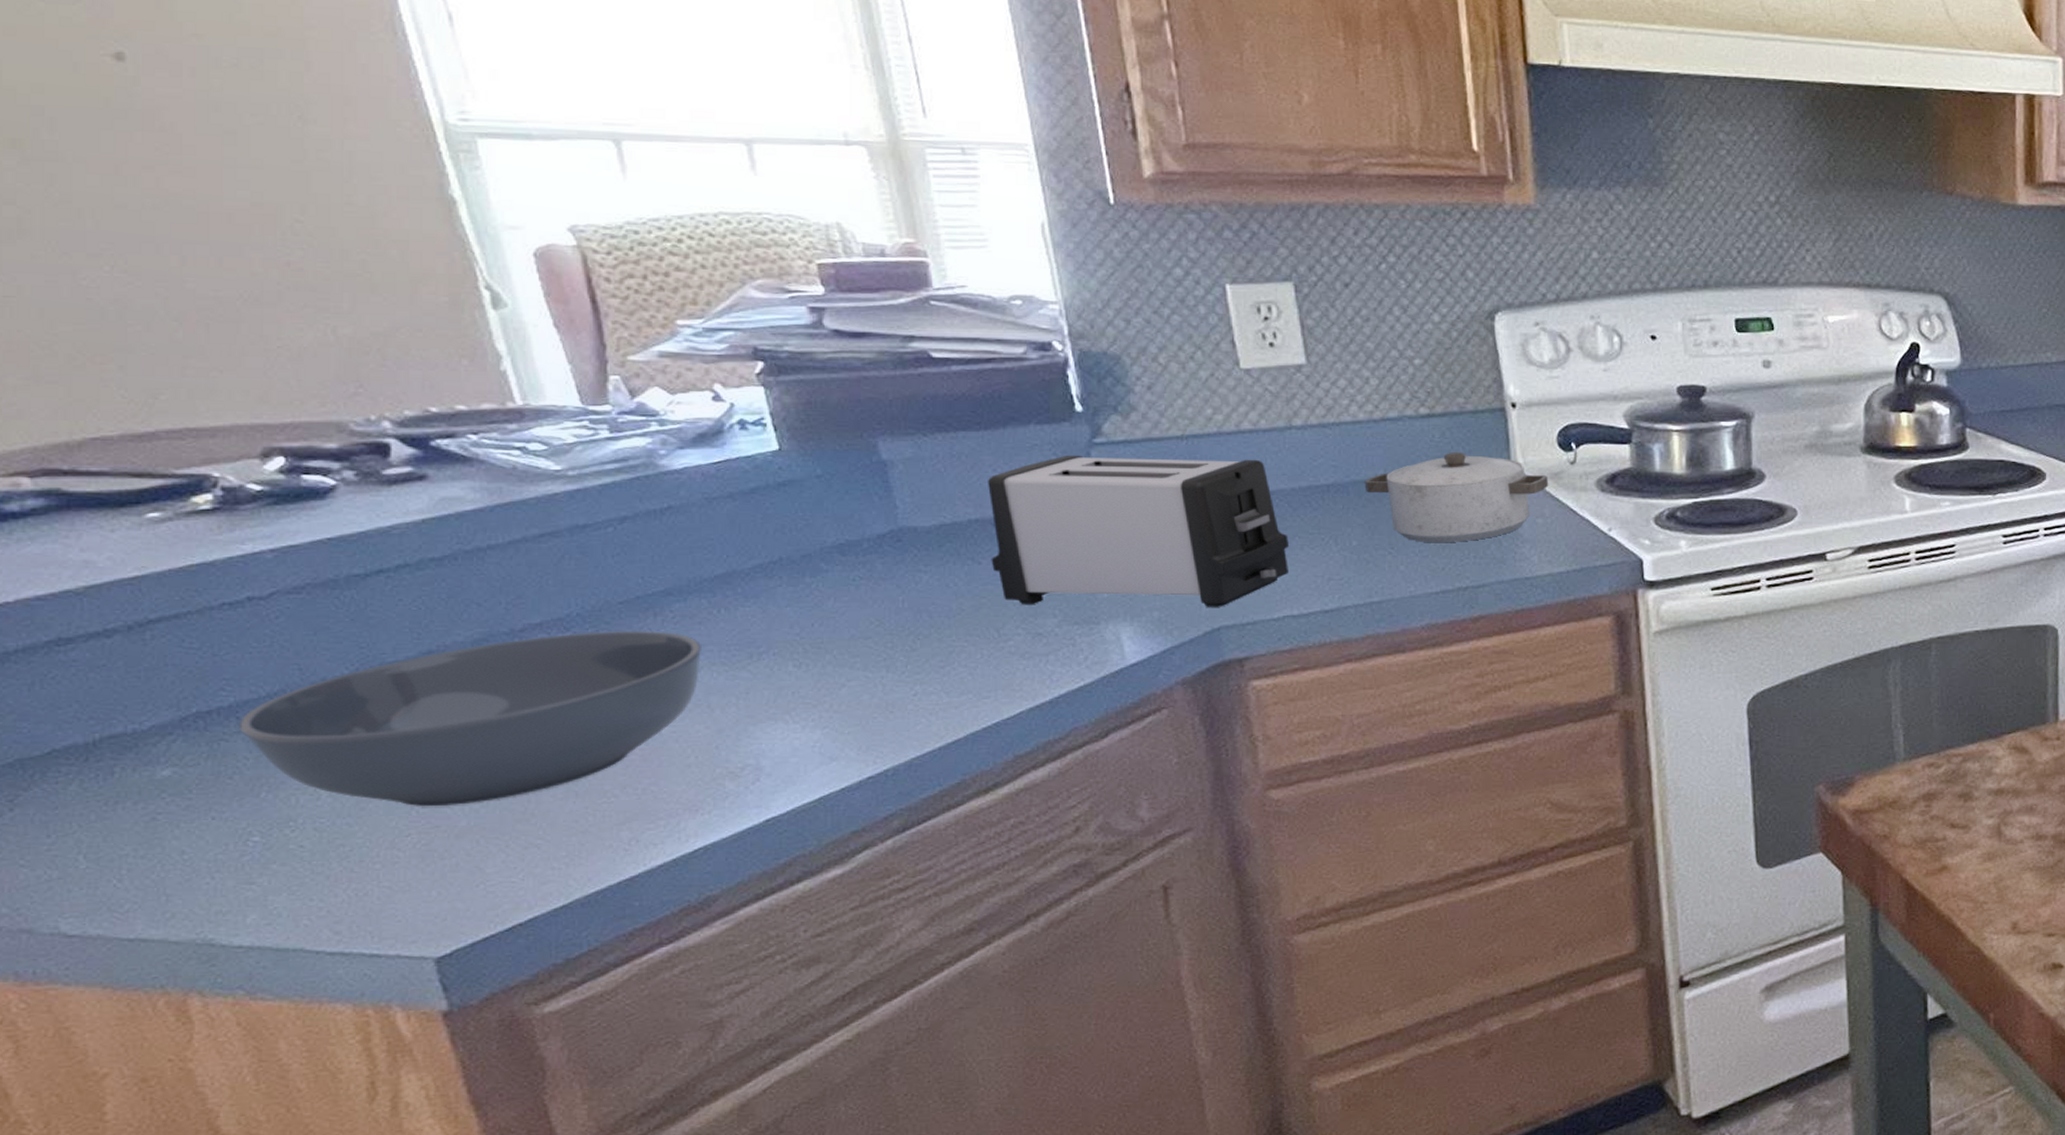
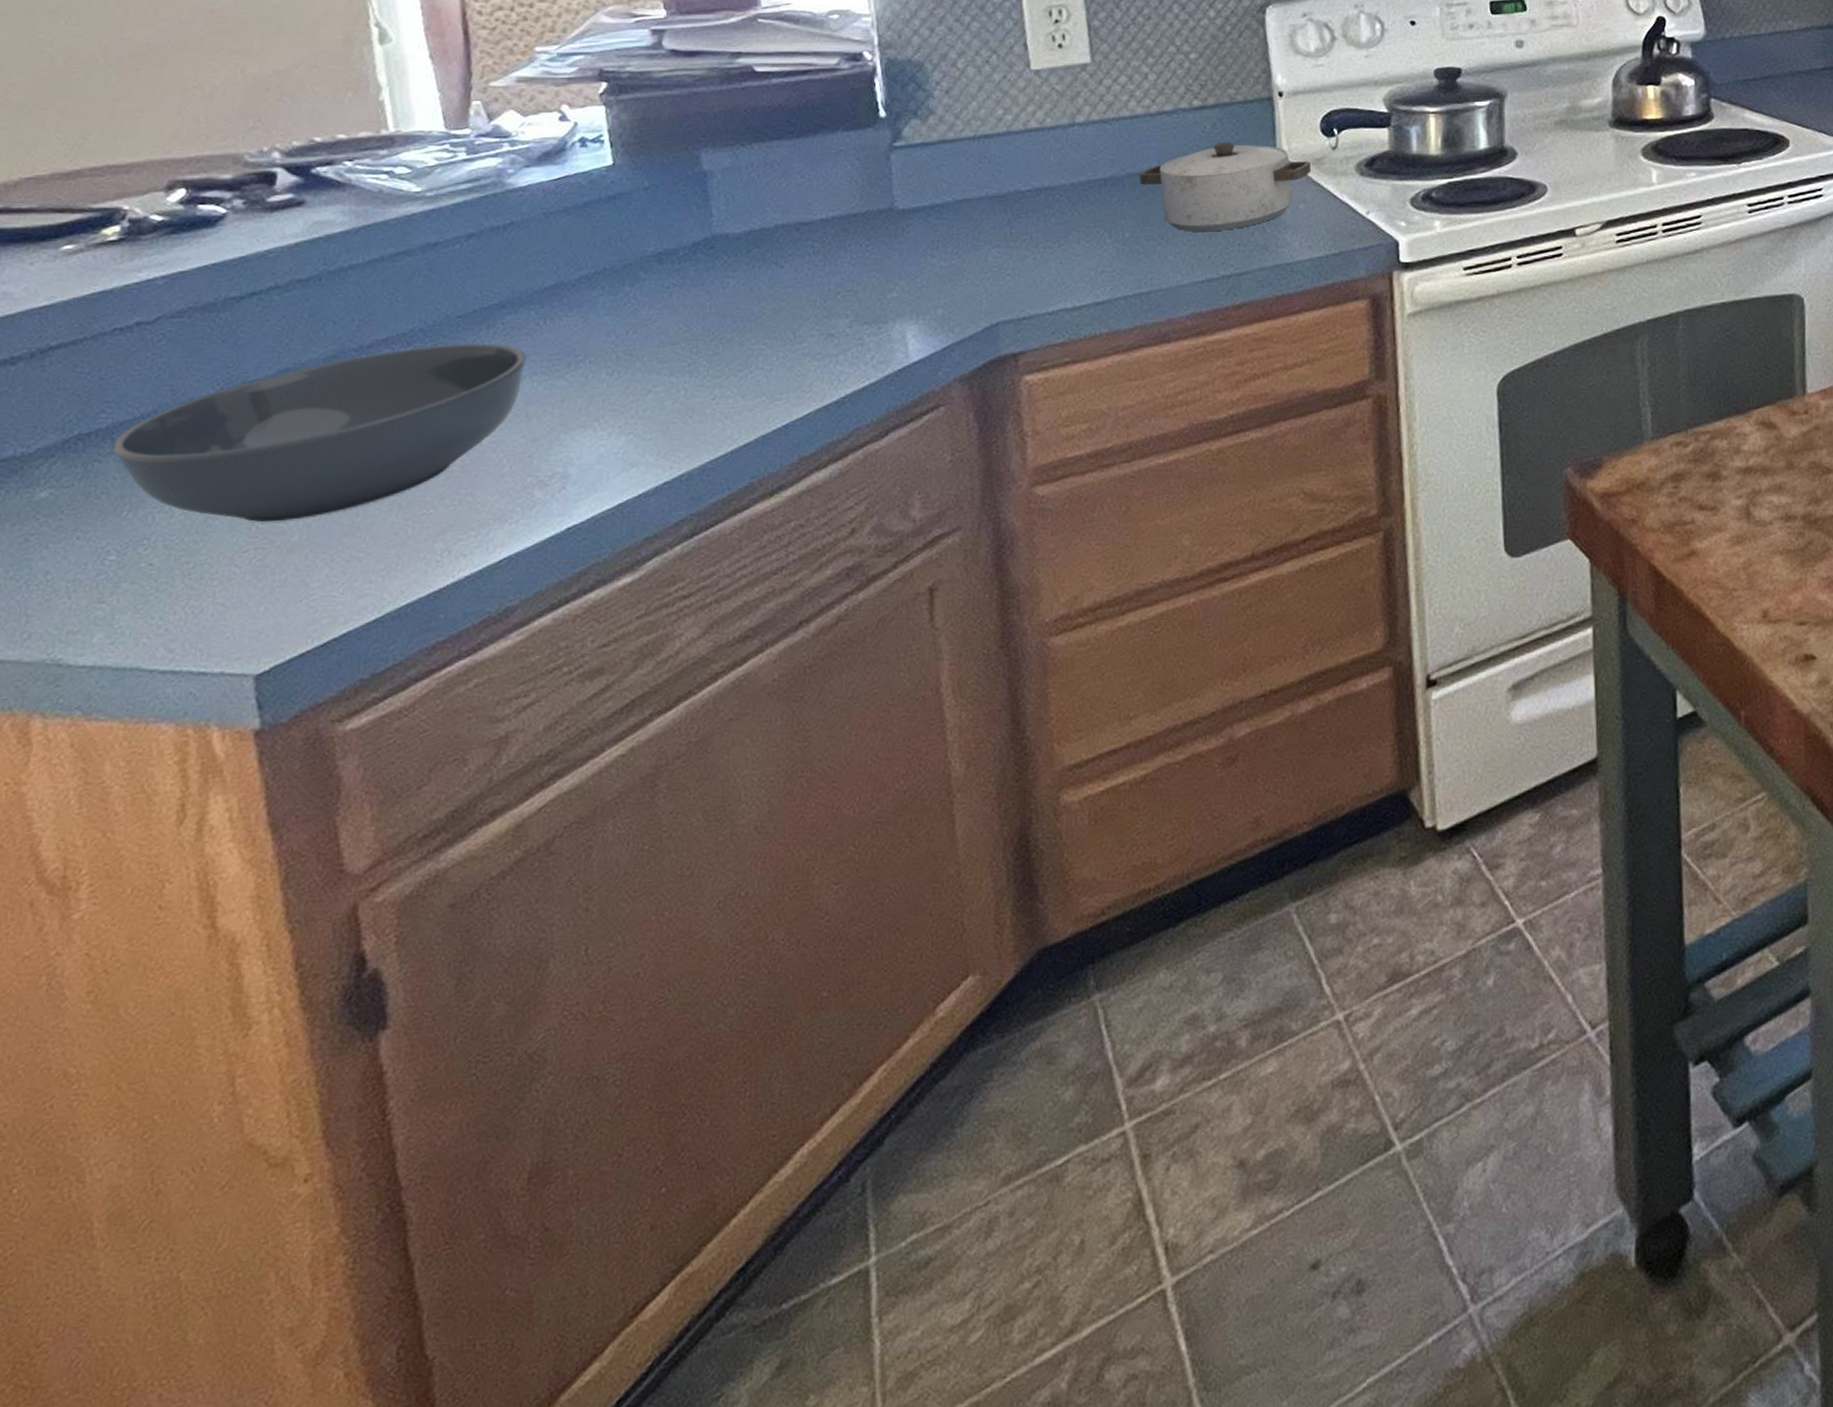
toaster: present [988,455,1290,607] -> none [792,156,1067,306]

